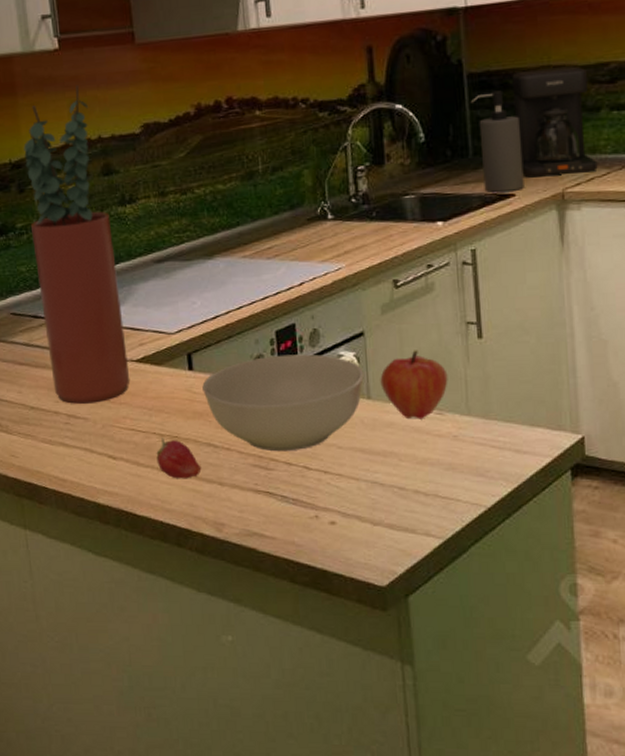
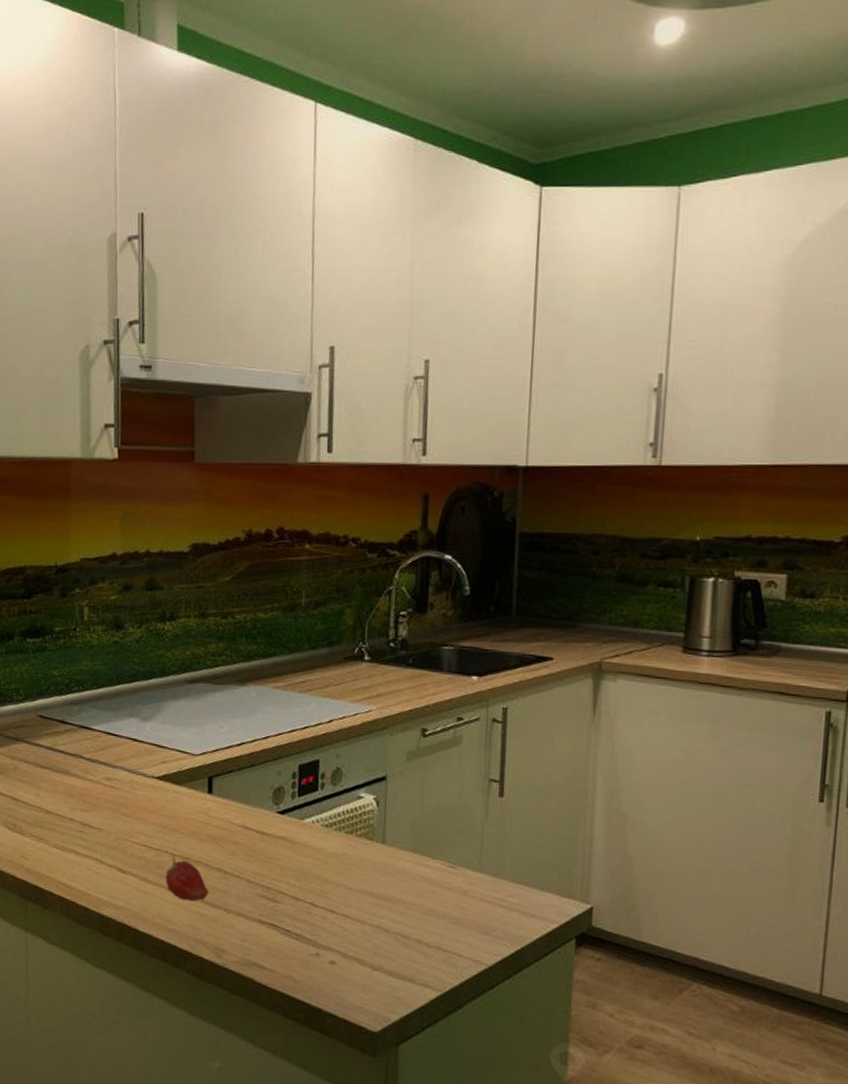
vase: present [24,85,131,404] -> none [68,497,149,815]
bowl: present [202,354,364,452] -> none [219,789,381,886]
fruit: present [380,350,448,419] -> none [396,800,465,870]
soap dispenser: present [470,90,524,192] -> none [519,553,566,655]
coffee maker: present [512,66,598,178] -> none [561,536,639,645]

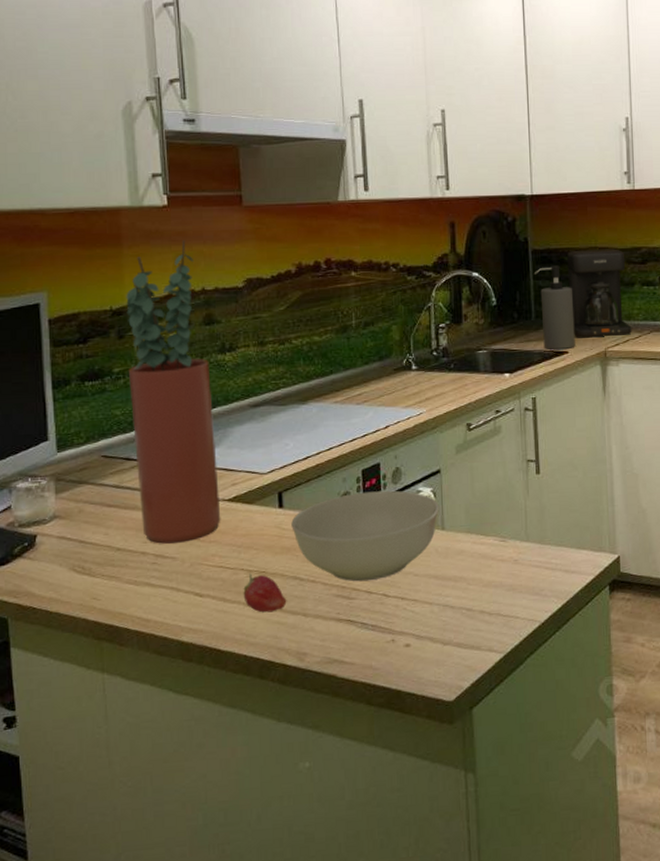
vase: none [68,497,149,815] -> present [126,240,221,544]
bowl: none [219,789,381,886] -> present [291,490,439,582]
soap dispenser: none [519,553,566,655] -> present [534,265,575,349]
coffee maker: none [561,536,639,645] -> present [567,248,632,338]

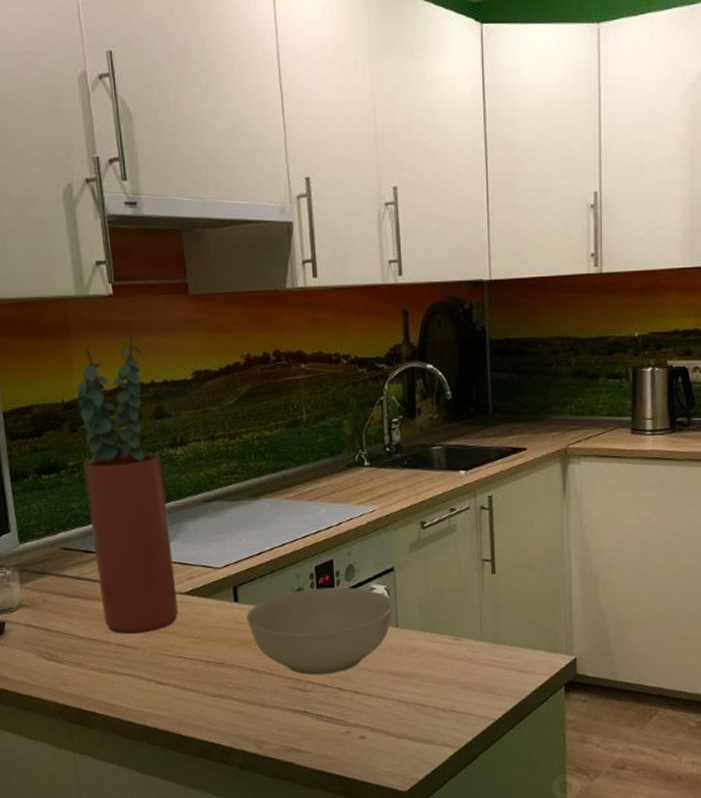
fruit: present [243,573,287,613] -> none [202,664,245,702]
soap dispenser: present [534,265,575,349] -> none [491,356,534,446]
coffee maker: present [567,248,632,338] -> none [527,338,595,434]

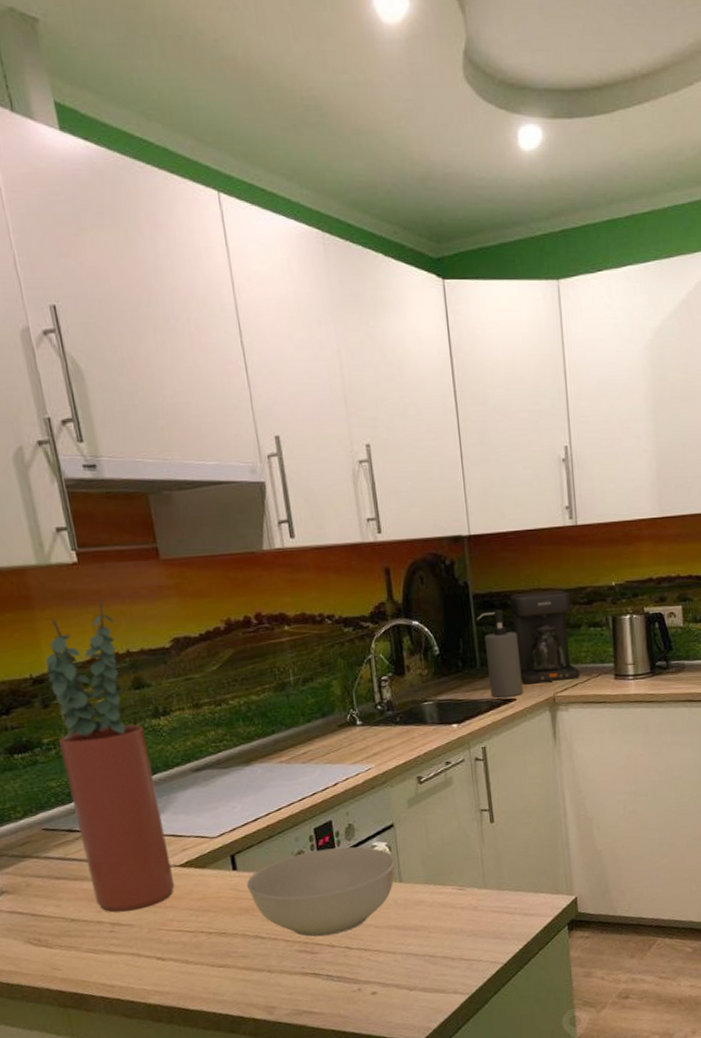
soap dispenser: none [491,356,534,446] -> present [476,609,523,698]
coffee maker: none [527,338,595,434] -> present [510,589,580,684]

